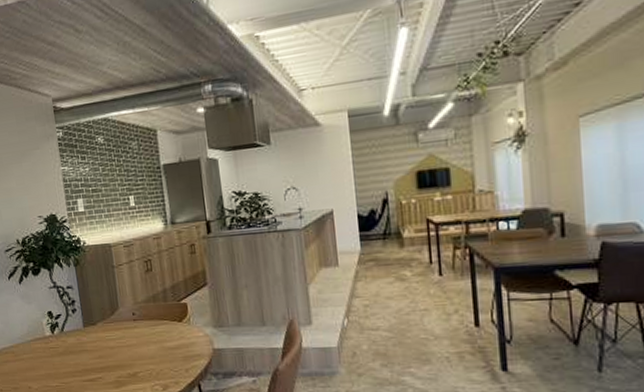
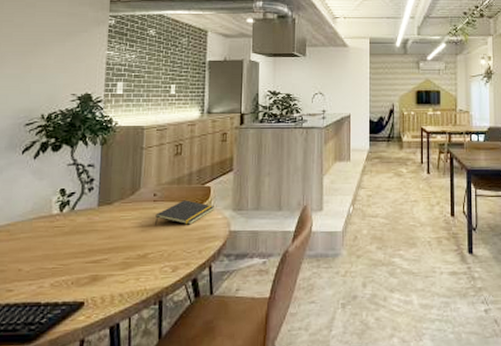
notepad: none [137,318,194,345] -> present [155,200,214,226]

